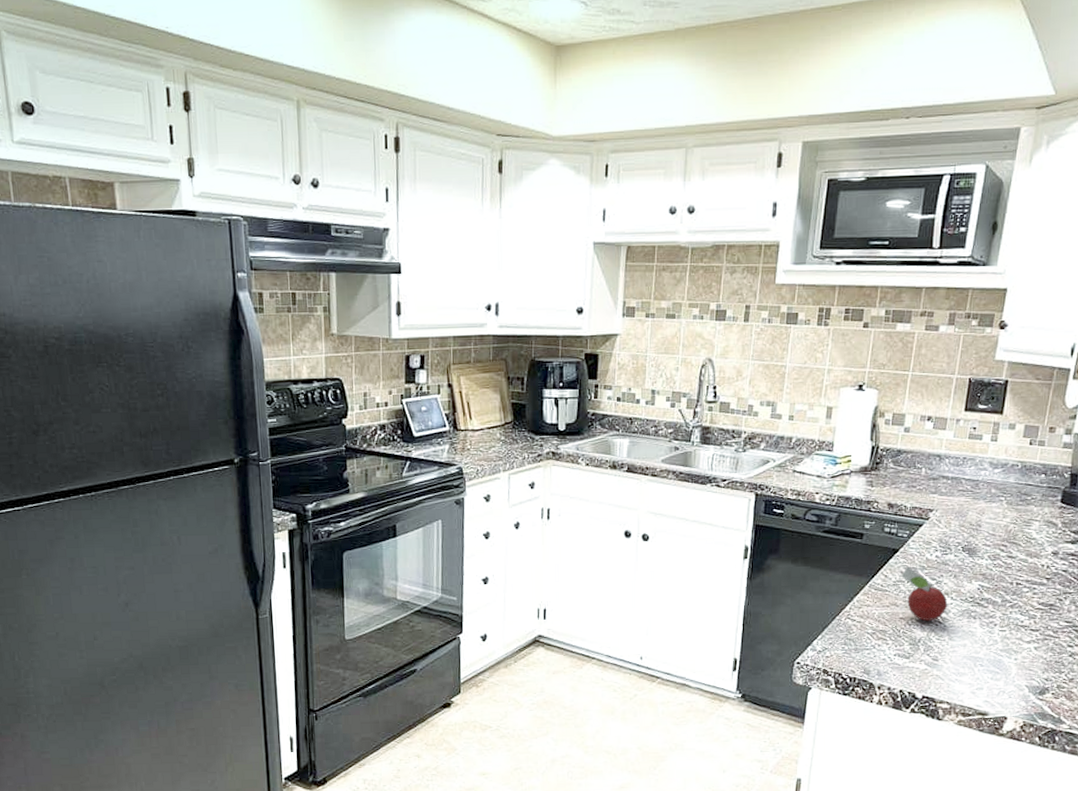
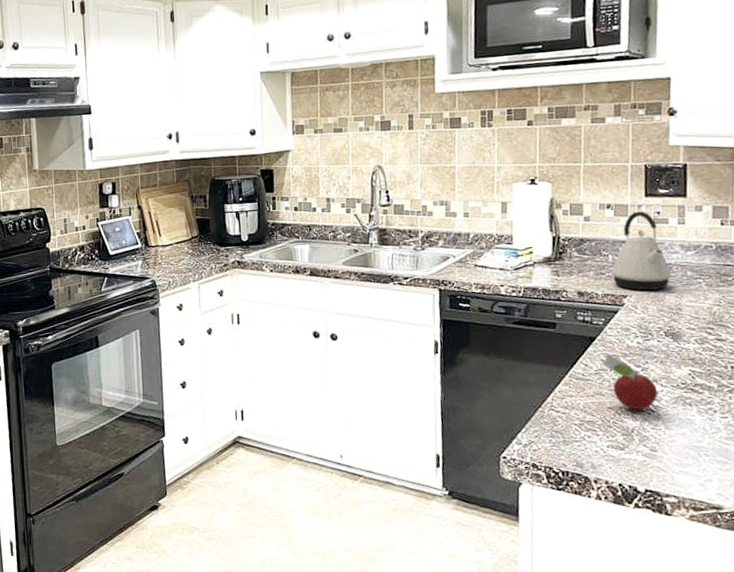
kettle: none [922,425,977,506] -> present [611,211,672,291]

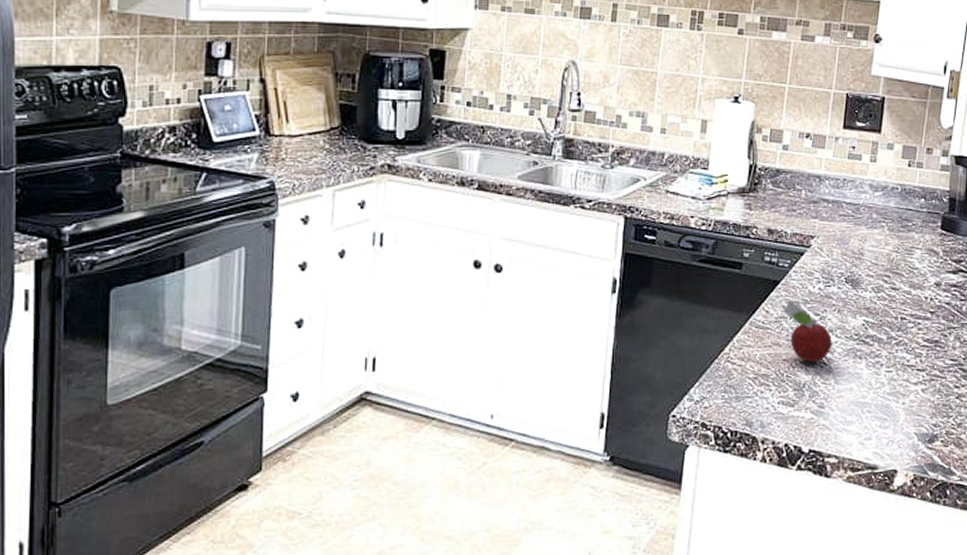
kettle: present [611,211,672,291] -> none [803,144,858,232]

